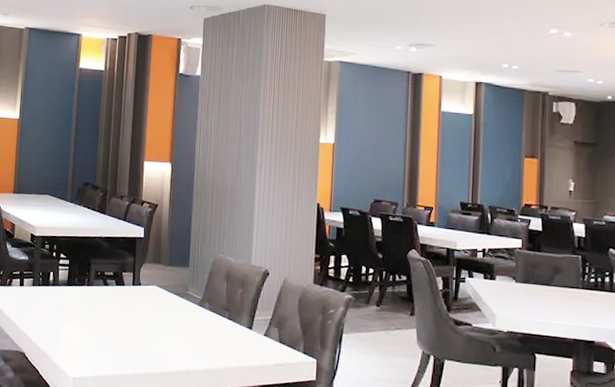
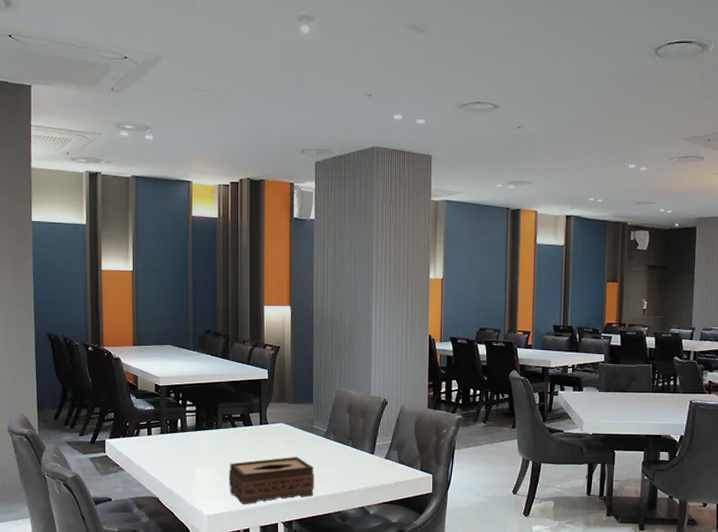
tissue box: none [96,323,187,371] -> present [228,457,314,505]

